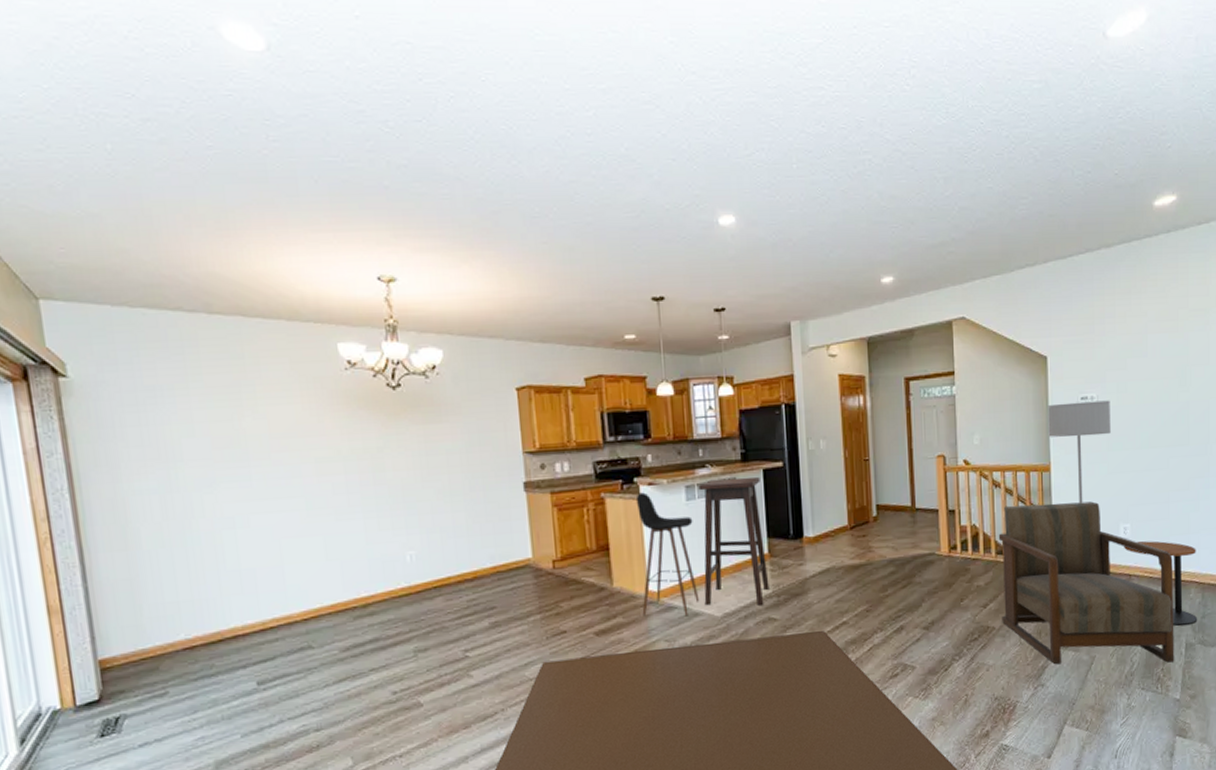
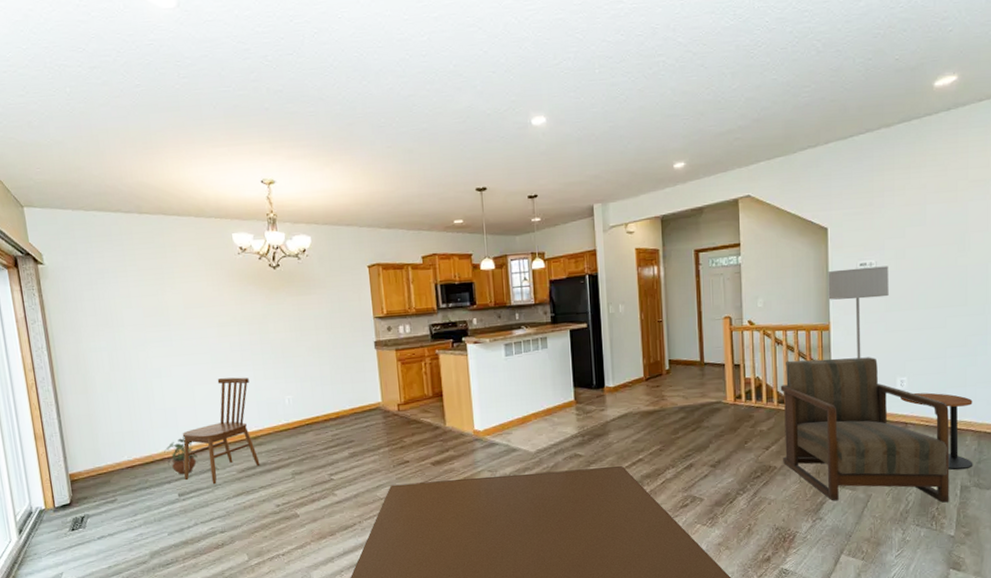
potted plant: none [237,606,285,657] -> present [164,436,198,475]
dining chair: none [263,527,371,668] -> present [182,377,260,485]
bar stool: present [635,492,700,617] -> none [463,349,517,452]
bar stool: present [698,477,769,606] -> none [515,336,575,444]

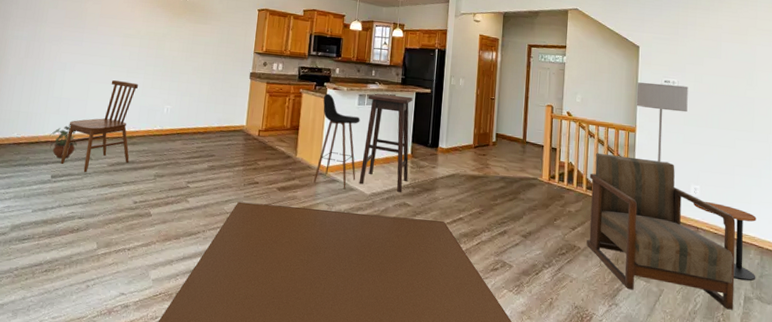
bar stool: none [463,349,517,452] -> present [313,93,360,190]
bar stool: none [515,336,575,444] -> present [359,93,413,192]

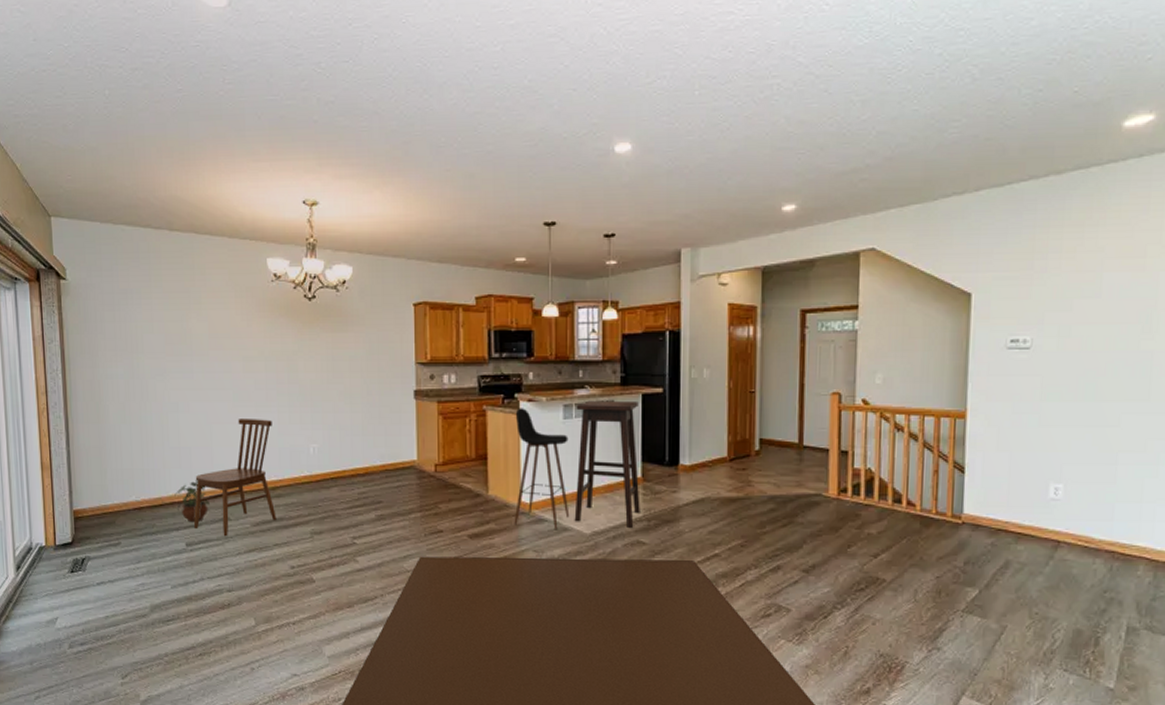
armchair: present [586,152,736,310] -> none [895,451,1117,646]
floor lamp: present [636,82,688,162] -> none [966,344,1048,457]
side table: present [694,202,757,281] -> none [1053,506,1150,606]

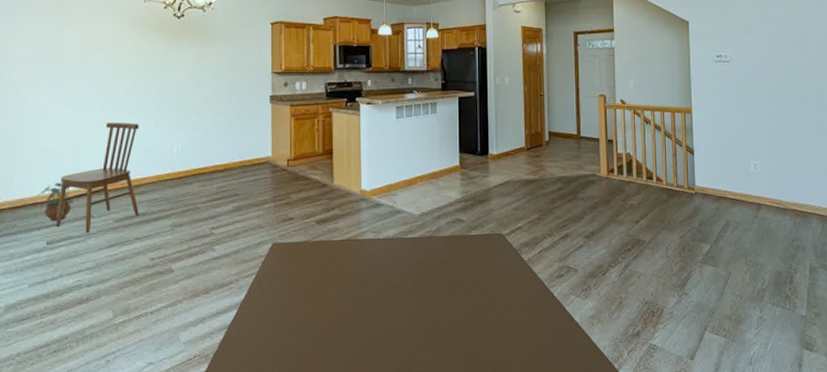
bar stool: present [514,408,570,530] -> none [355,110,402,213]
bar stool: present [574,400,640,527] -> none [406,102,459,208]

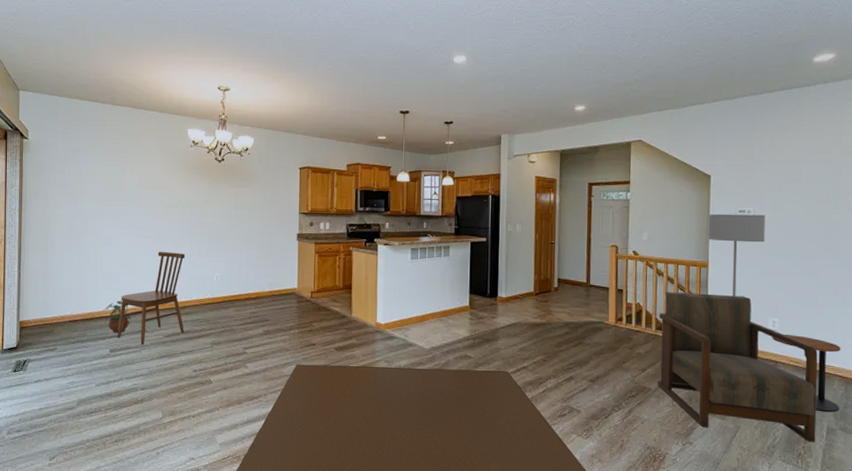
armchair: none [649,139,800,283] -> present [658,291,818,442]
floor lamp: none [689,59,742,142] -> present [708,214,766,297]
side table: none [754,176,819,251] -> present [772,335,841,412]

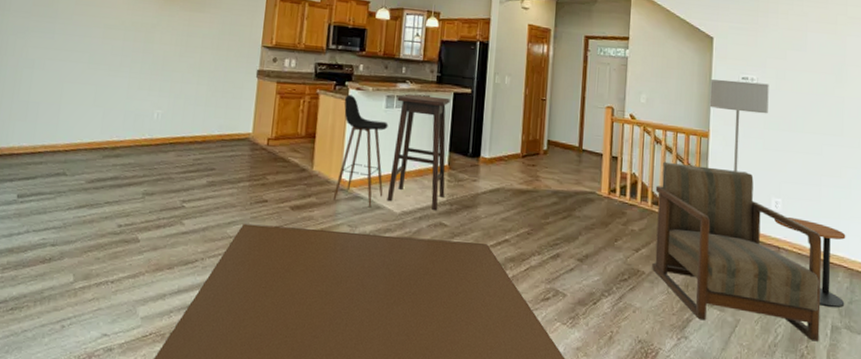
potted plant: present [103,299,131,333] -> none [15,134,49,175]
dining chair: present [118,251,185,345] -> none [29,79,122,191]
bar stool: none [371,250,414,346] -> present [333,94,388,208]
bar stool: none [417,246,468,344] -> present [387,94,450,210]

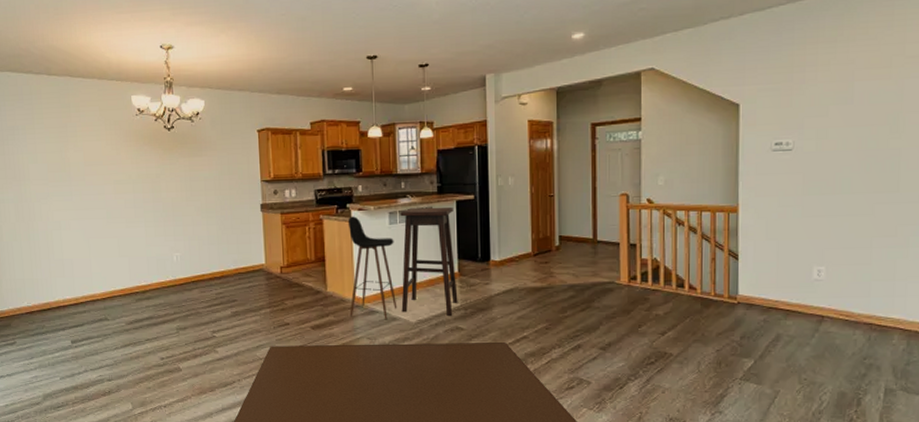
armchair: present [652,161,822,342] -> none [680,242,873,405]
floor lamp: present [709,79,769,172] -> none [737,146,808,245]
side table: present [774,217,846,307] -> none [817,285,902,370]

